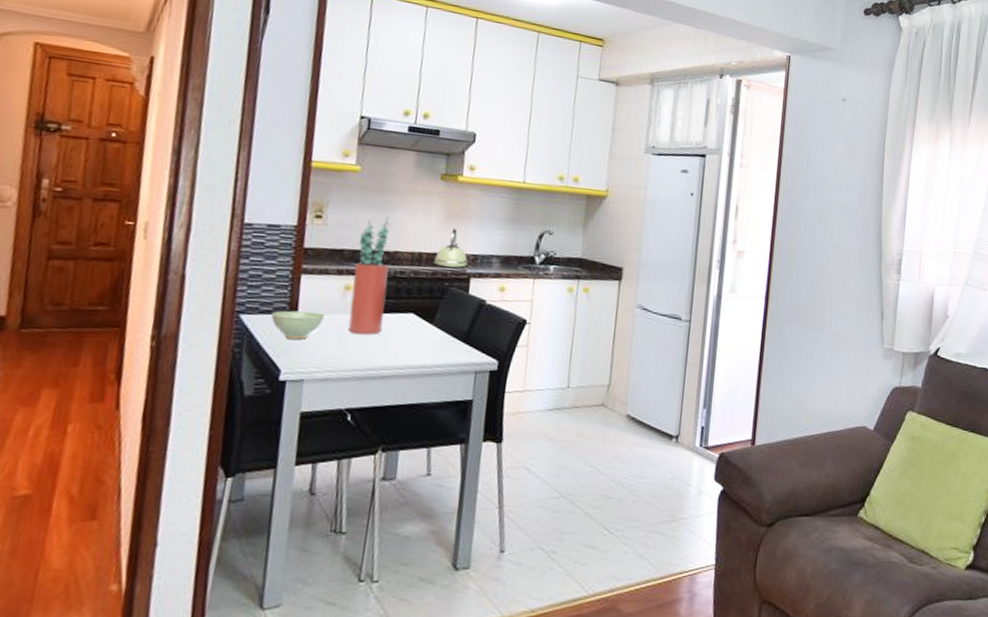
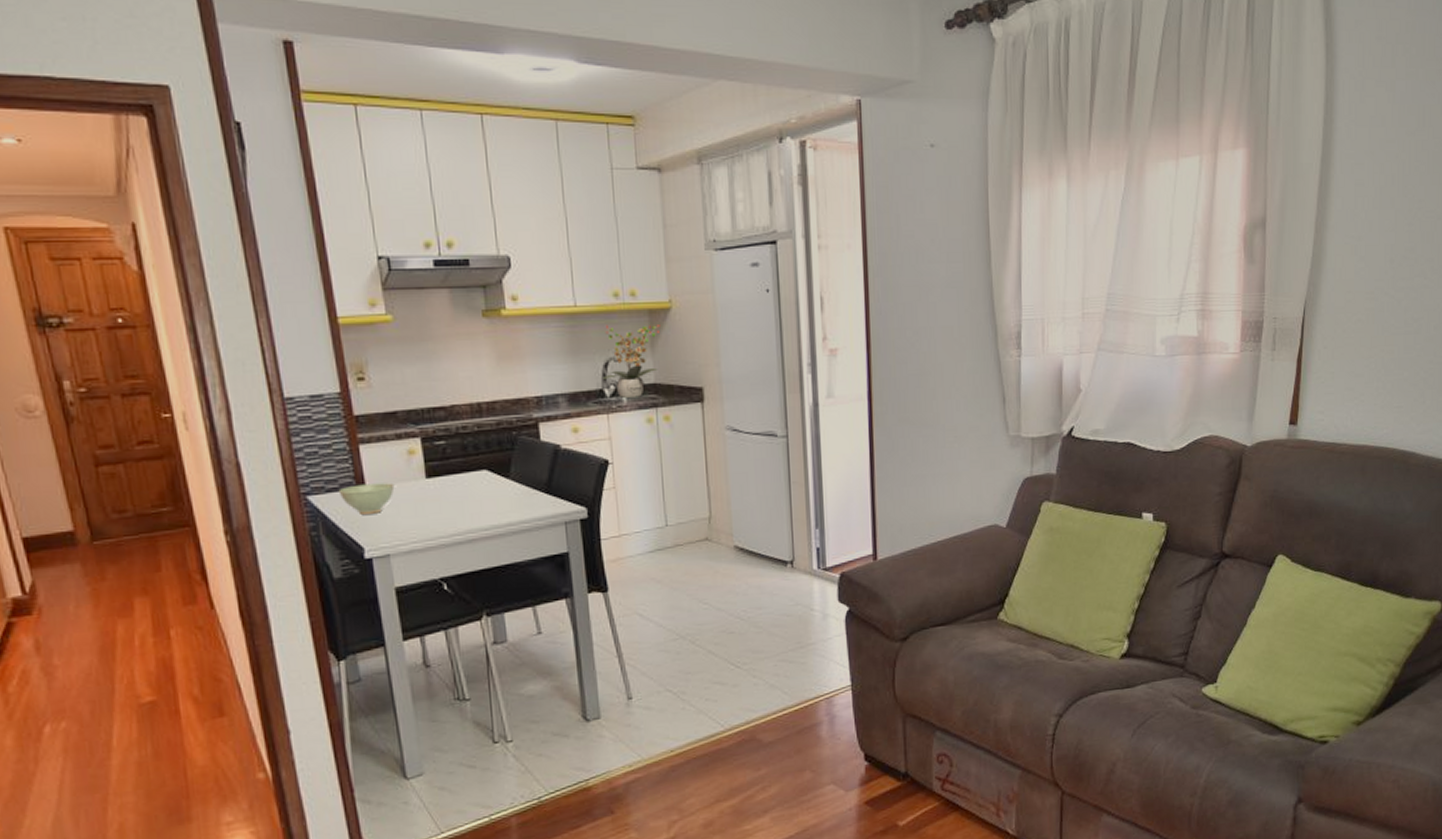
vase: present [348,217,391,336] -> none [410,368,458,501]
kettle: present [433,227,469,268] -> none [494,369,534,414]
potted plant: none [536,202,595,269] -> present [603,325,660,399]

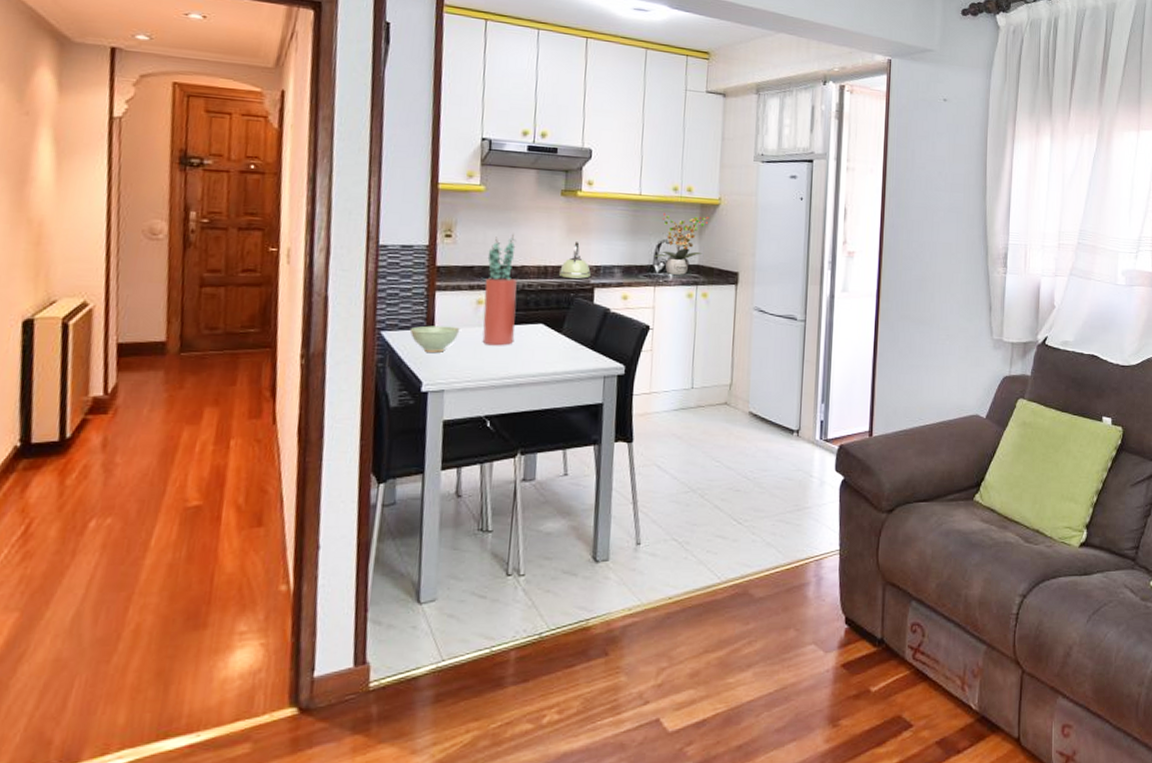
vase: none [410,368,458,501] -> present [482,233,517,346]
kettle: none [494,369,534,414] -> present [558,240,592,279]

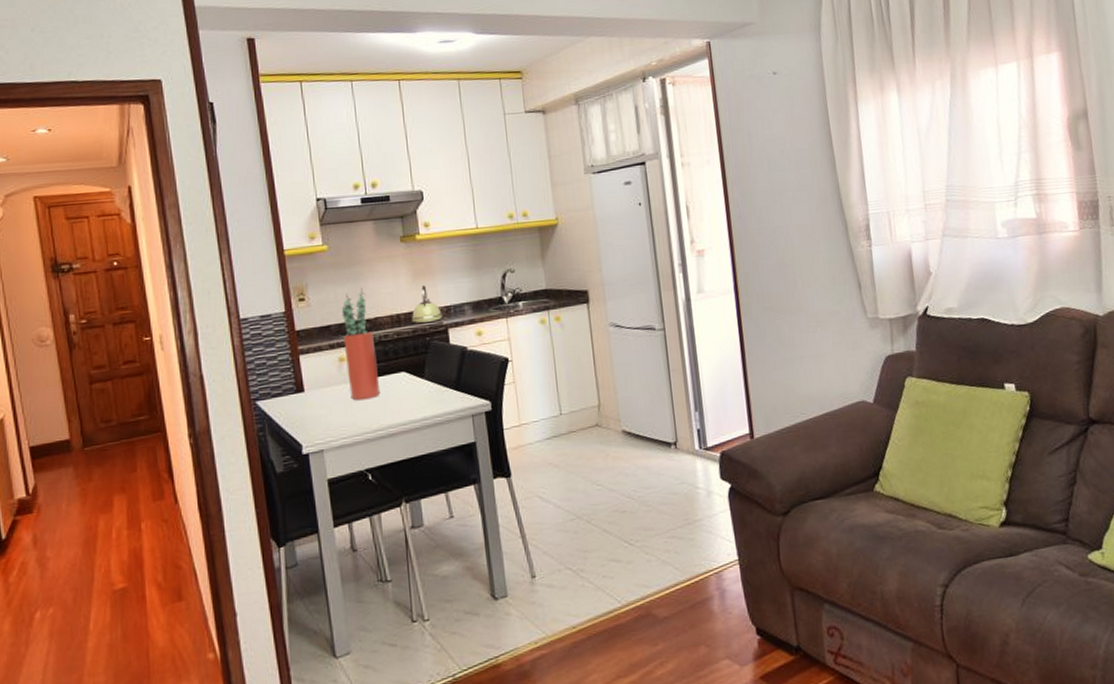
bowl: present [409,325,460,354] -> none [282,386,328,417]
potted plant: present [655,212,709,276] -> none [502,239,549,304]

